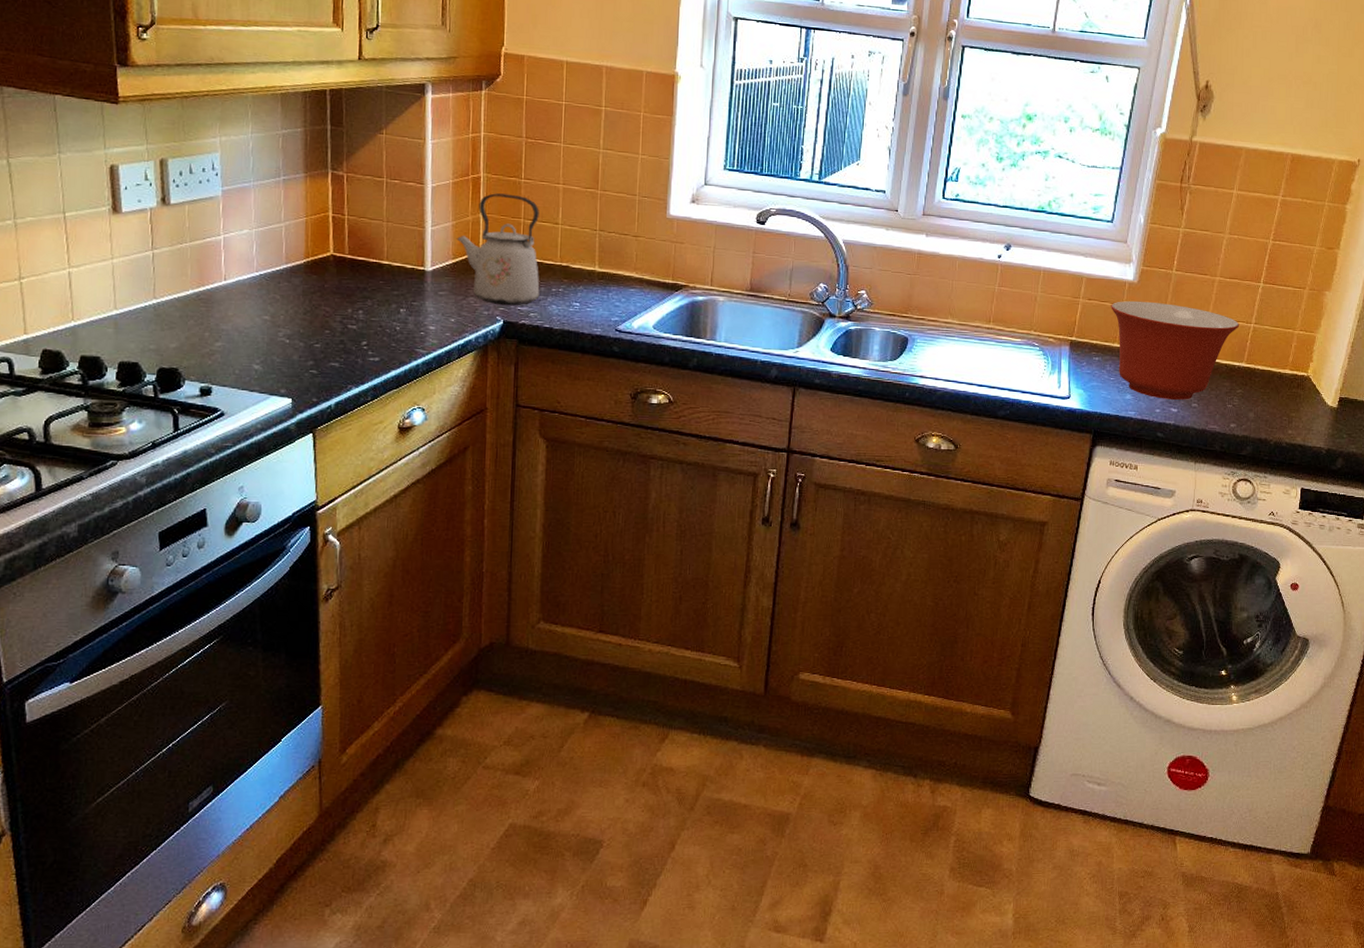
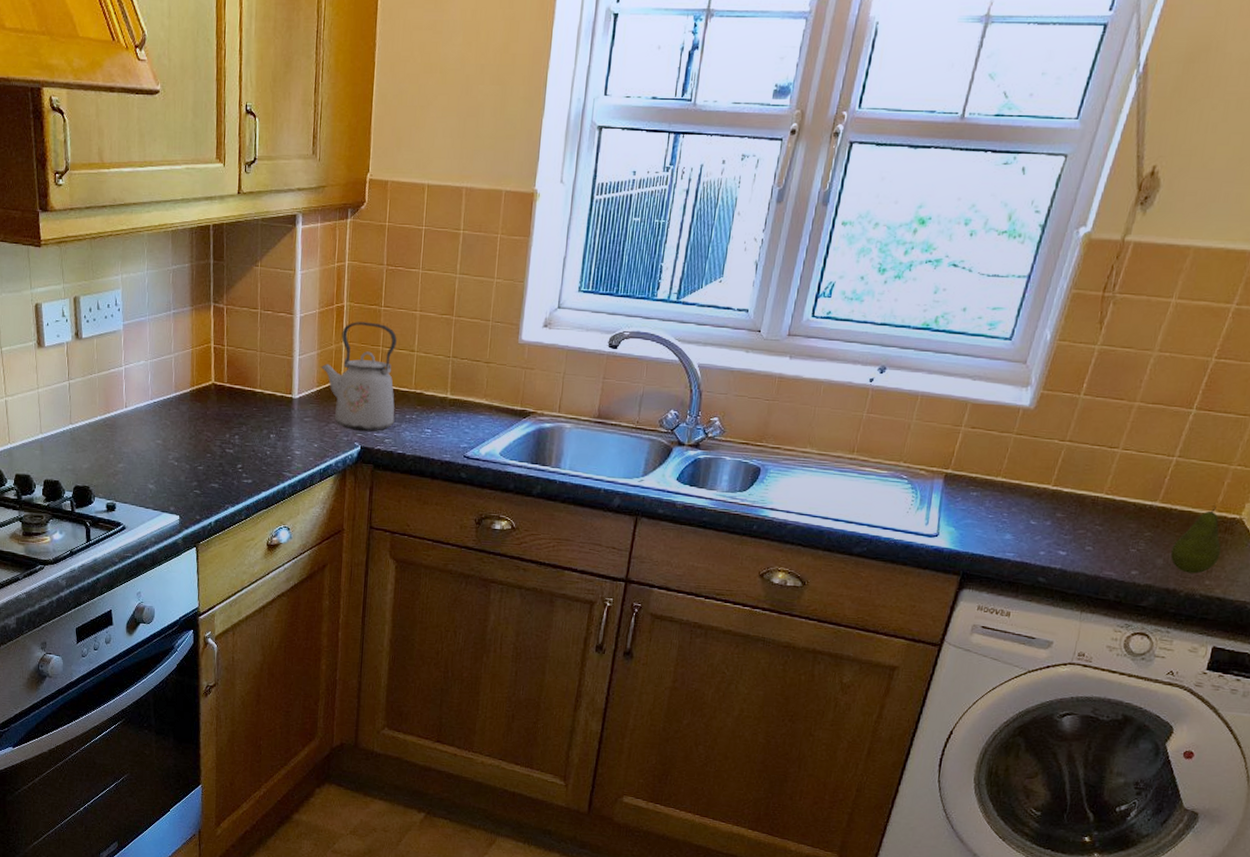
mixing bowl: present [1111,300,1240,400] -> none [998,429,1159,542]
fruit: none [1259,364,1297,425] -> present [1170,504,1221,574]

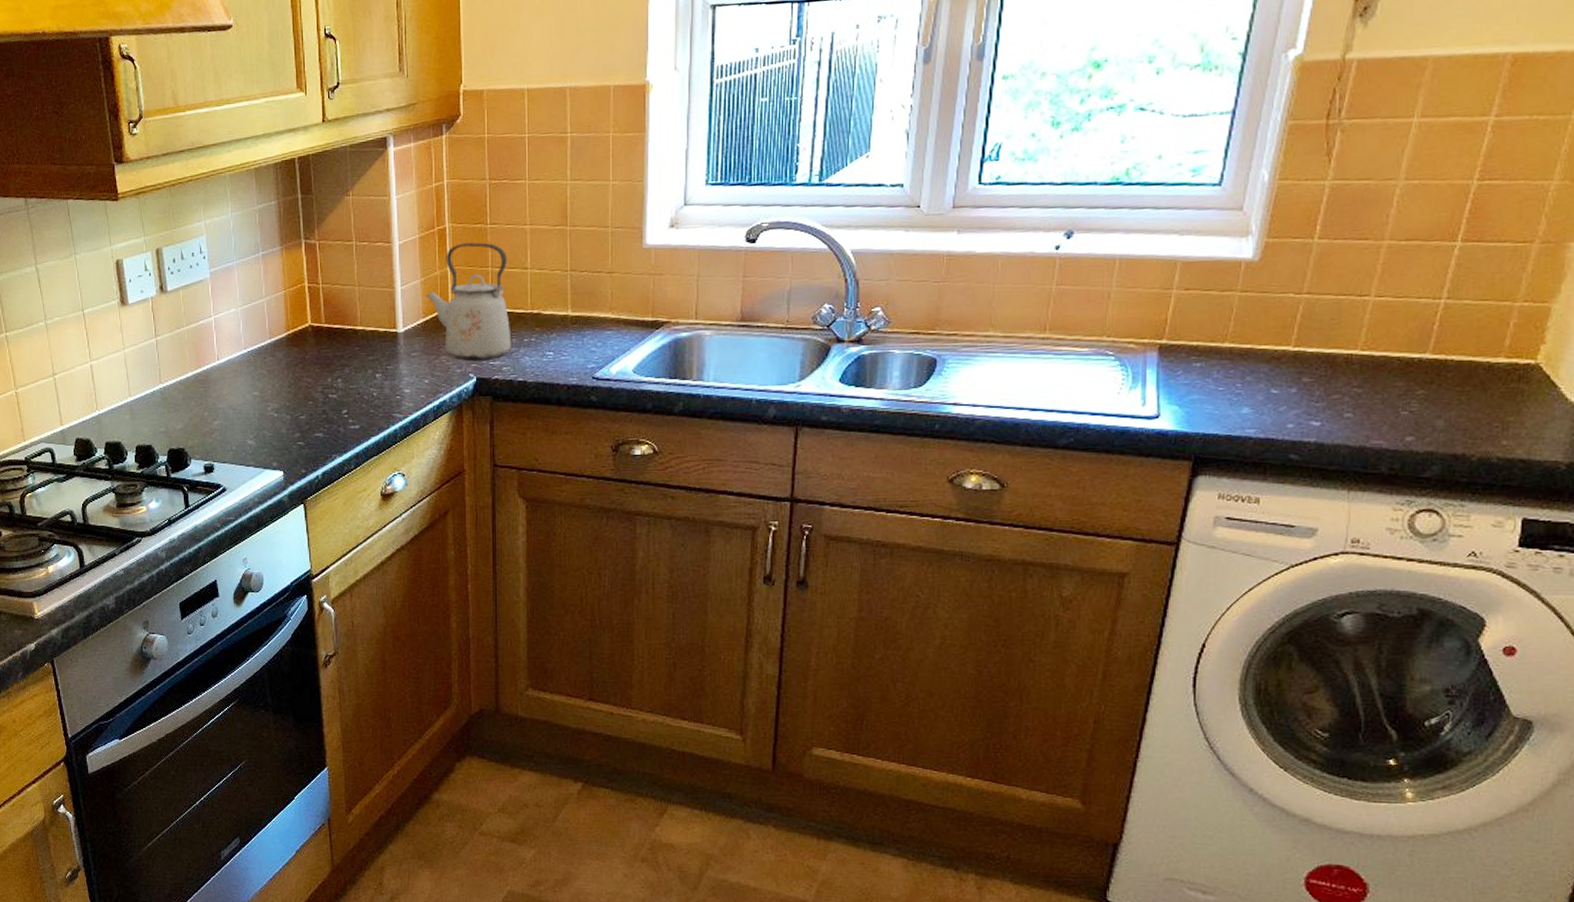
fruit: present [1170,504,1221,574] -> none [1453,350,1517,434]

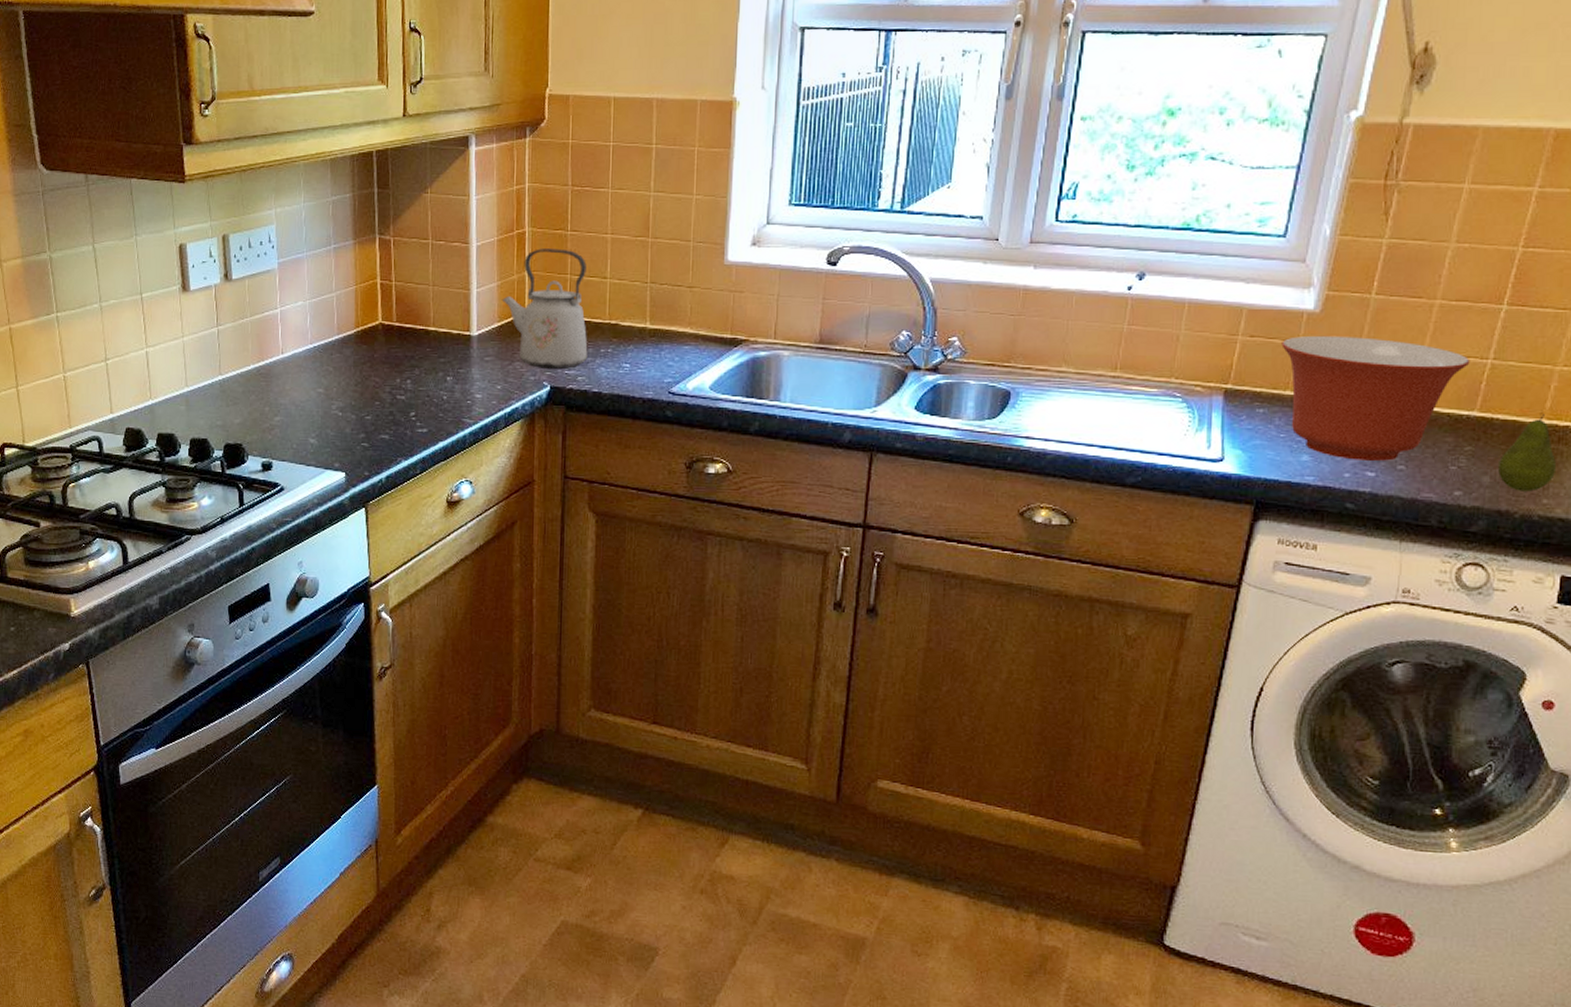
mixing bowl: none [1218,283,1422,410] -> present [1281,335,1471,461]
fruit: none [1453,350,1517,434] -> present [1498,411,1557,492]

